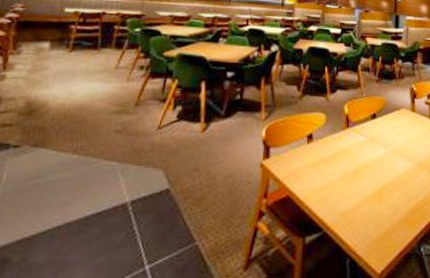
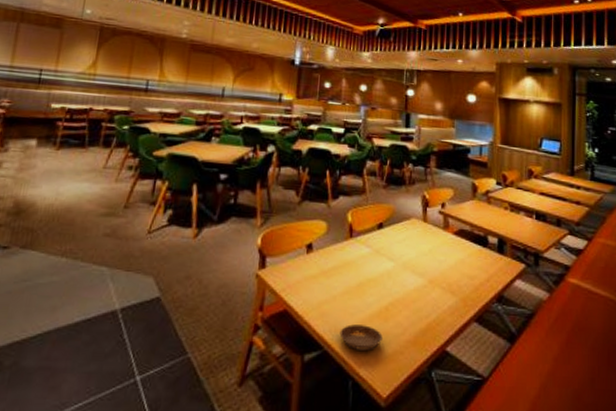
saucer: none [338,207,377,231] -> present [339,324,383,351]

